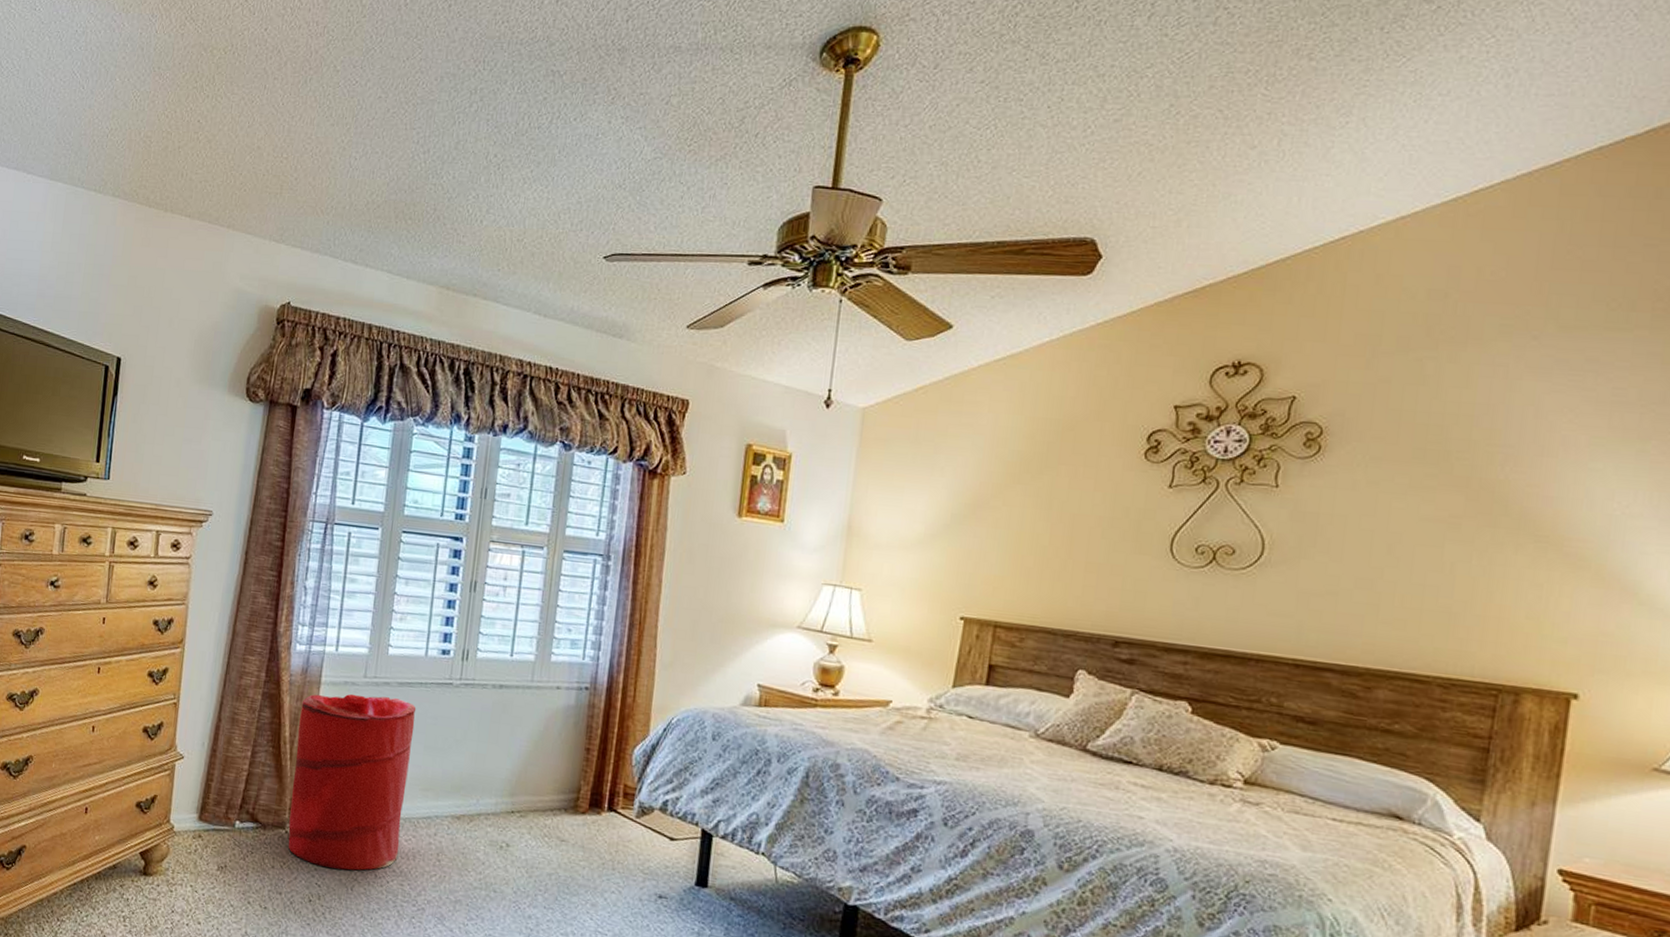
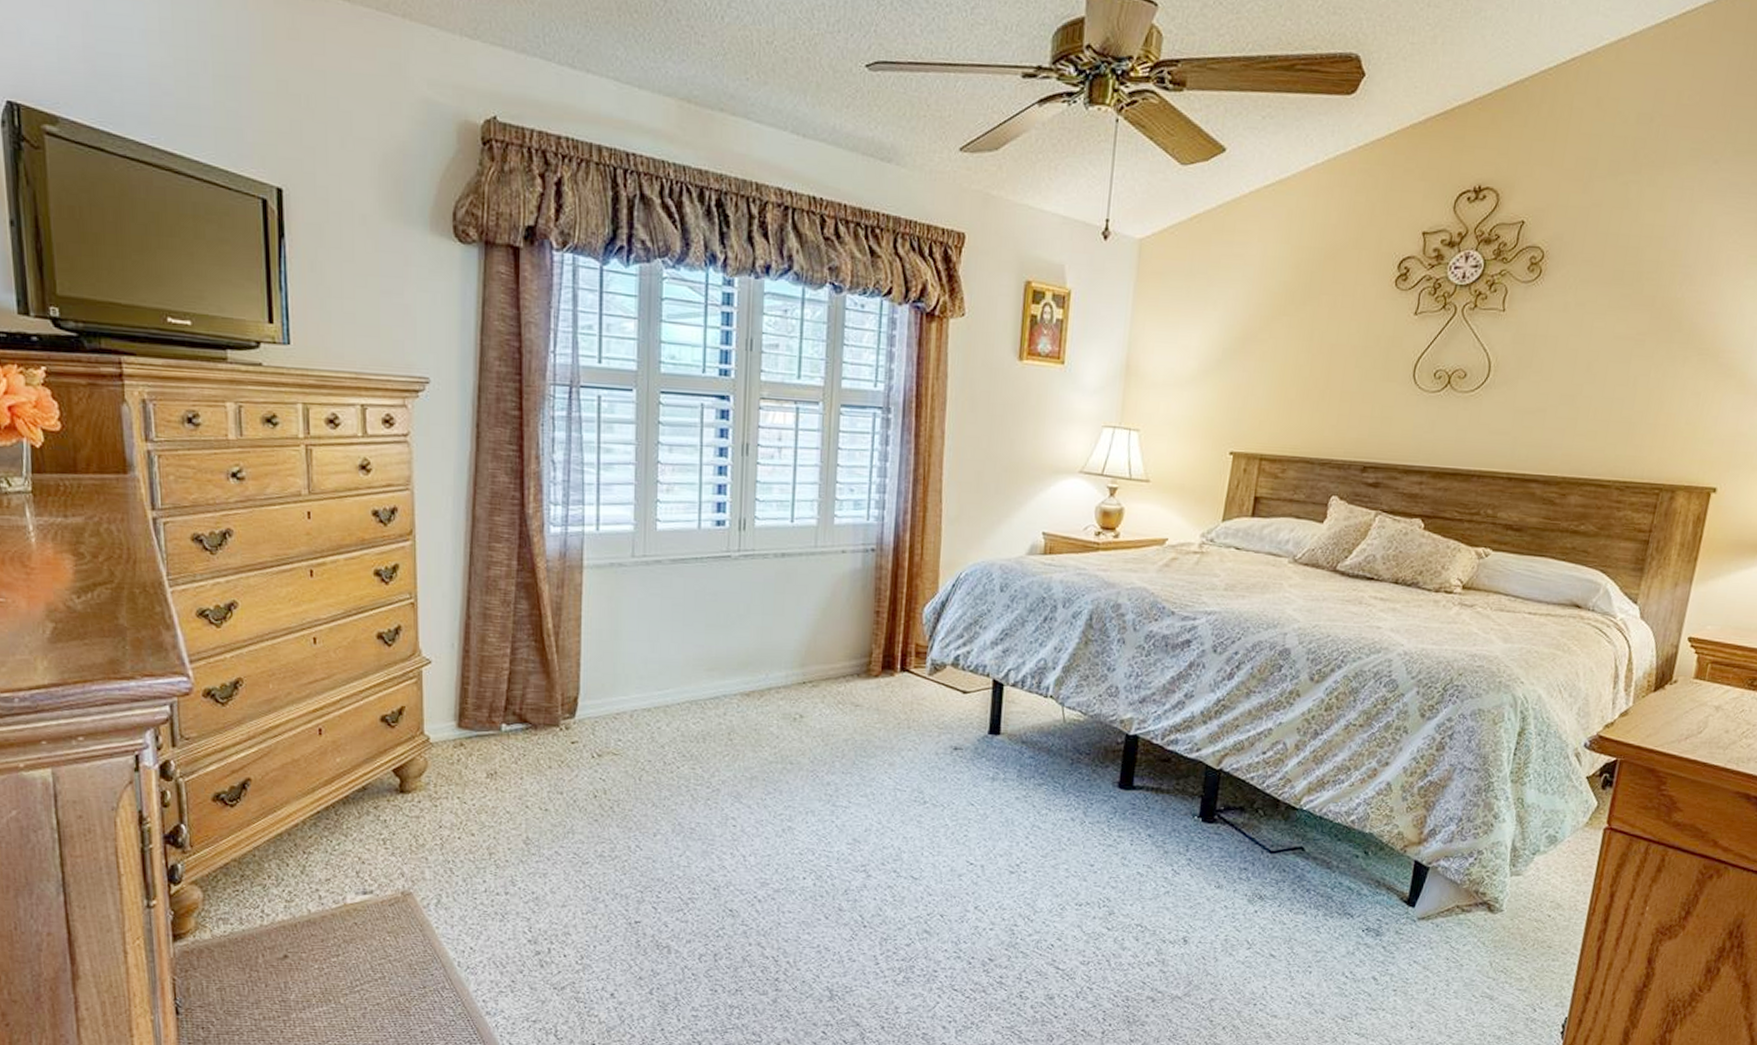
laundry hamper: present [288,694,417,871] -> none [562,576,694,761]

